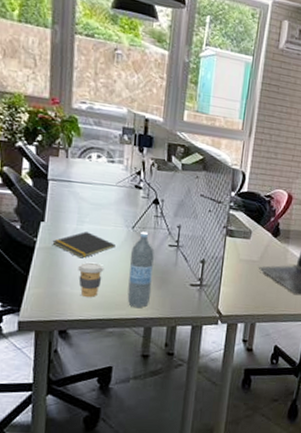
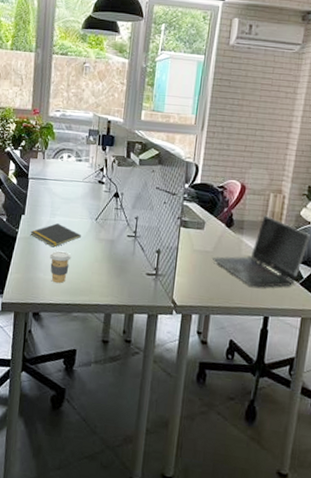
water bottle: present [127,231,155,309] -> none [90,223,115,295]

